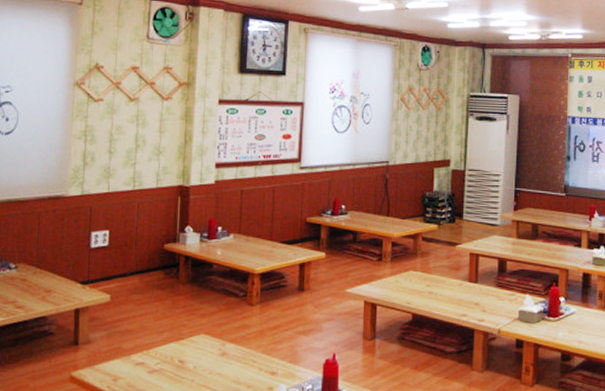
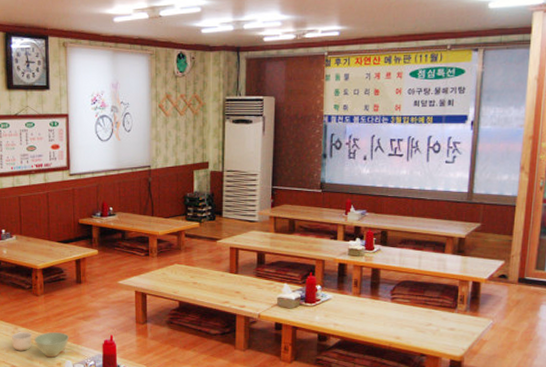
teacup: none [216,348,242,372] -> present [11,331,33,351]
bowl: none [243,349,286,381] -> present [34,332,70,358]

